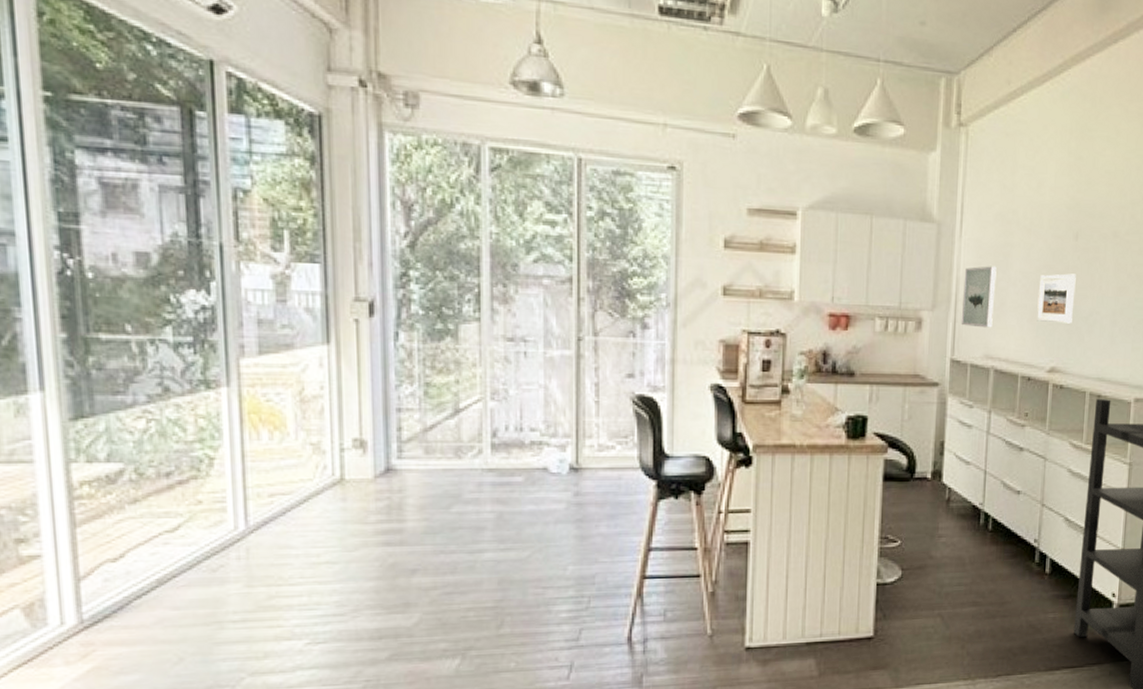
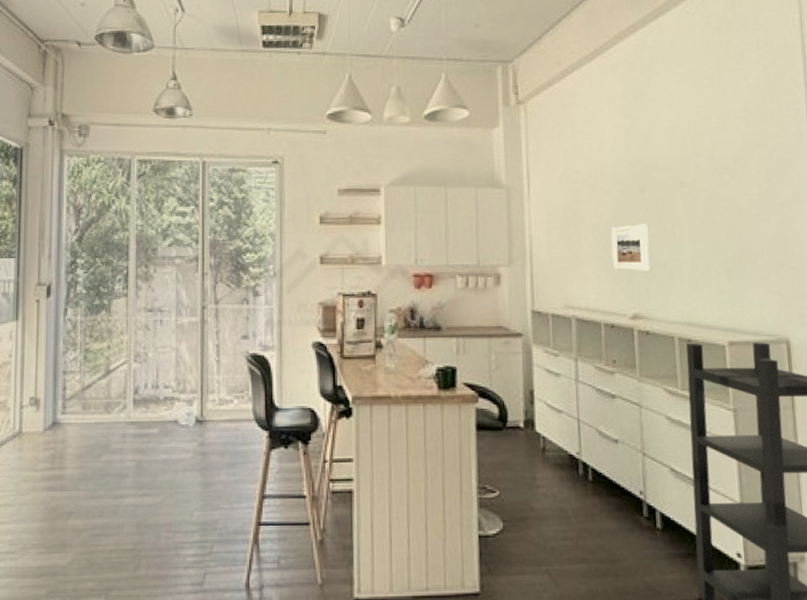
wall art: present [961,266,997,328] -> none [536,222,569,279]

